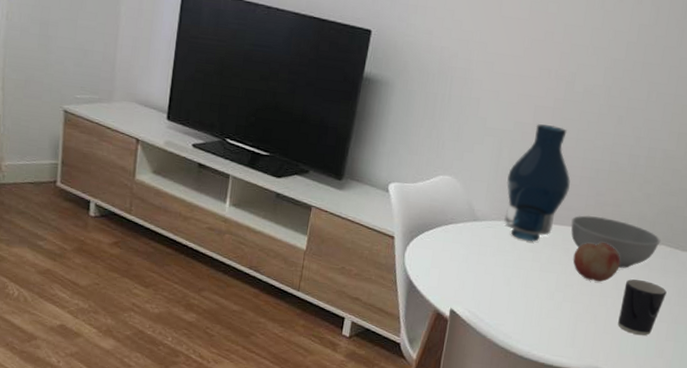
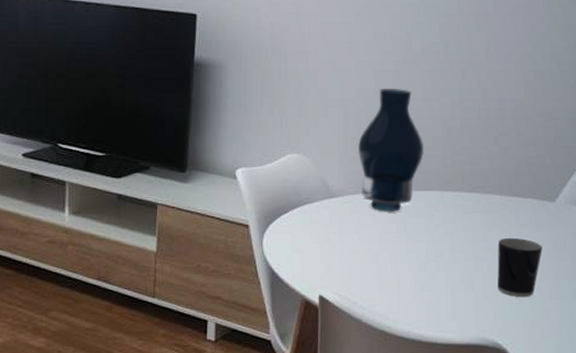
bowl: present [571,215,661,268] -> none [431,176,527,228]
fruit: present [573,242,621,282] -> none [439,202,489,246]

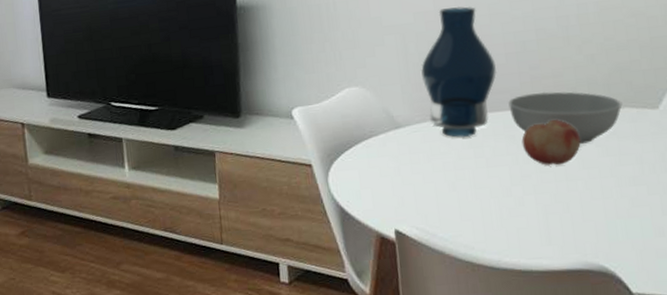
bowl: none [431,176,527,228] -> present [508,91,623,144]
fruit: none [439,202,489,246] -> present [521,119,581,166]
mug: present [497,237,542,297] -> none [593,152,648,216]

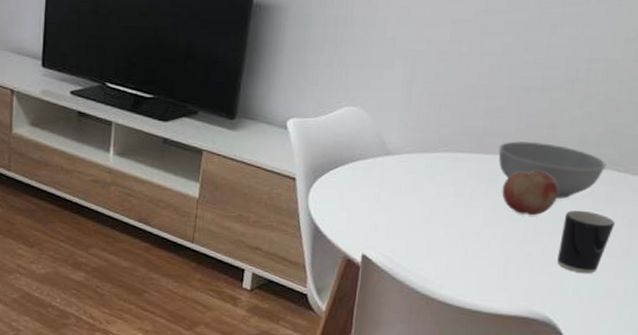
vase: present [420,6,498,138] -> none [420,41,497,175]
mug: none [593,152,648,216] -> present [557,210,615,273]

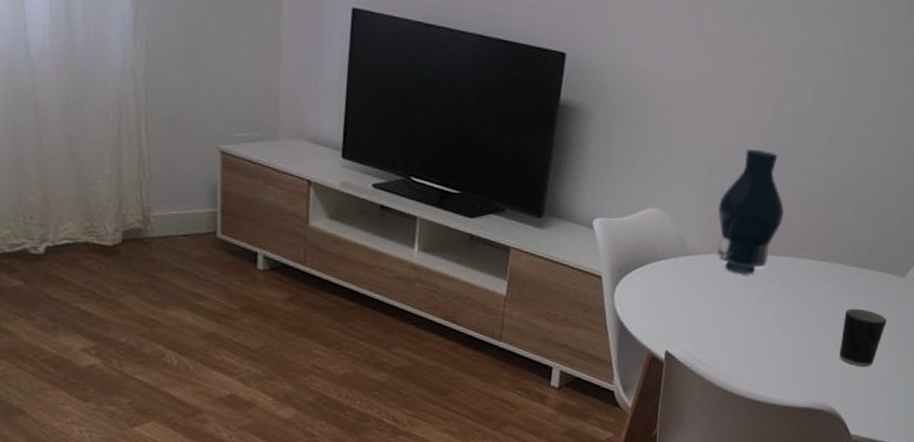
vase: none [420,41,497,175] -> present [717,149,785,275]
bowl: present [498,141,607,199] -> none [786,244,878,298]
fruit: present [502,170,559,216] -> none [790,271,839,314]

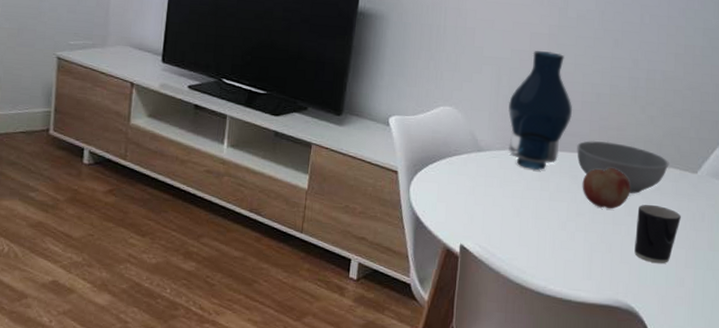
bowl: none [786,244,878,298] -> present [577,141,669,194]
fruit: none [790,271,839,314] -> present [582,167,631,209]

